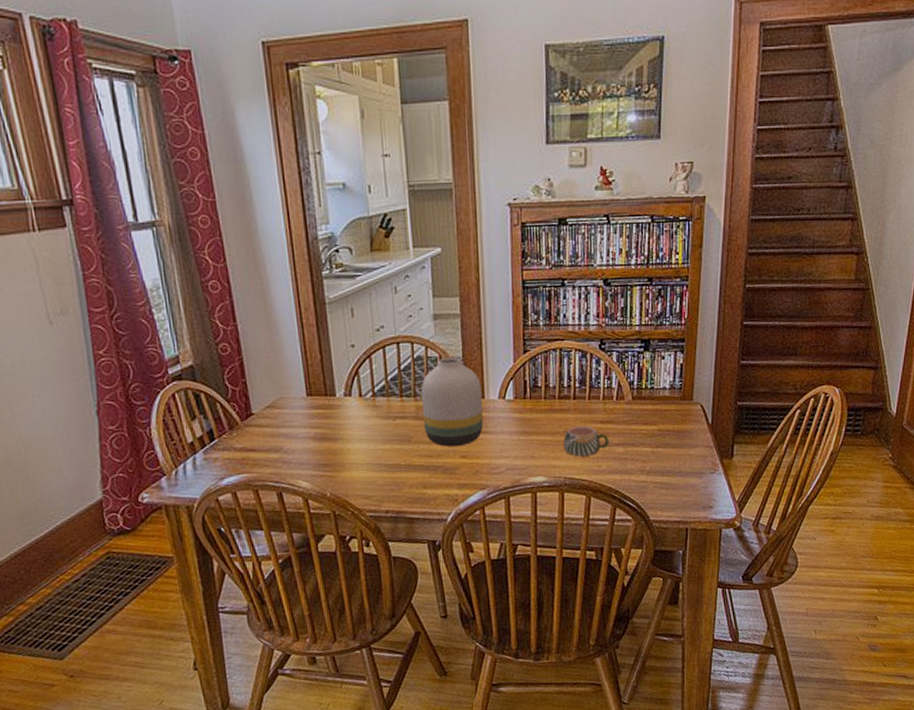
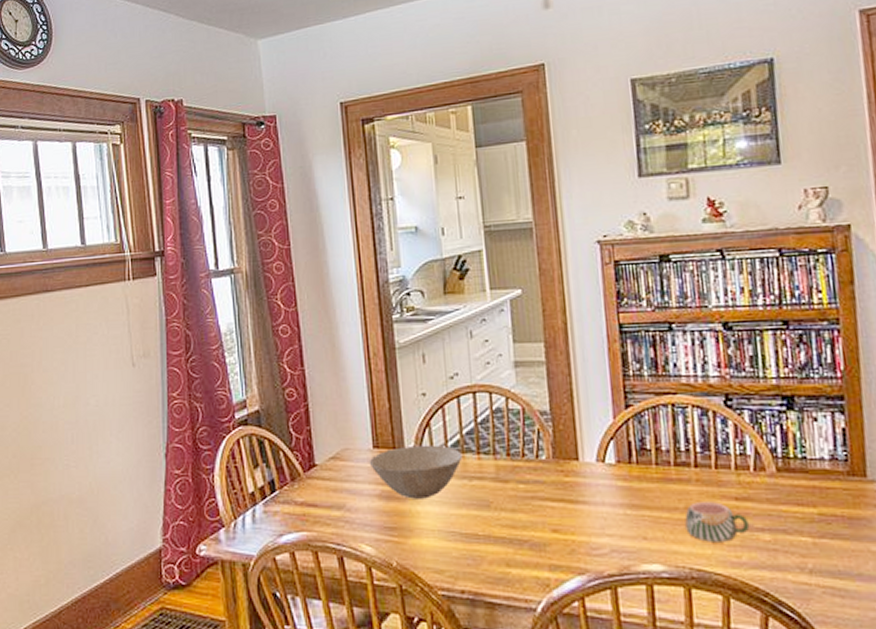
bowl: none [303,390,388,439] -> present [369,445,463,499]
vase: present [421,357,483,447] -> none [501,410,579,517]

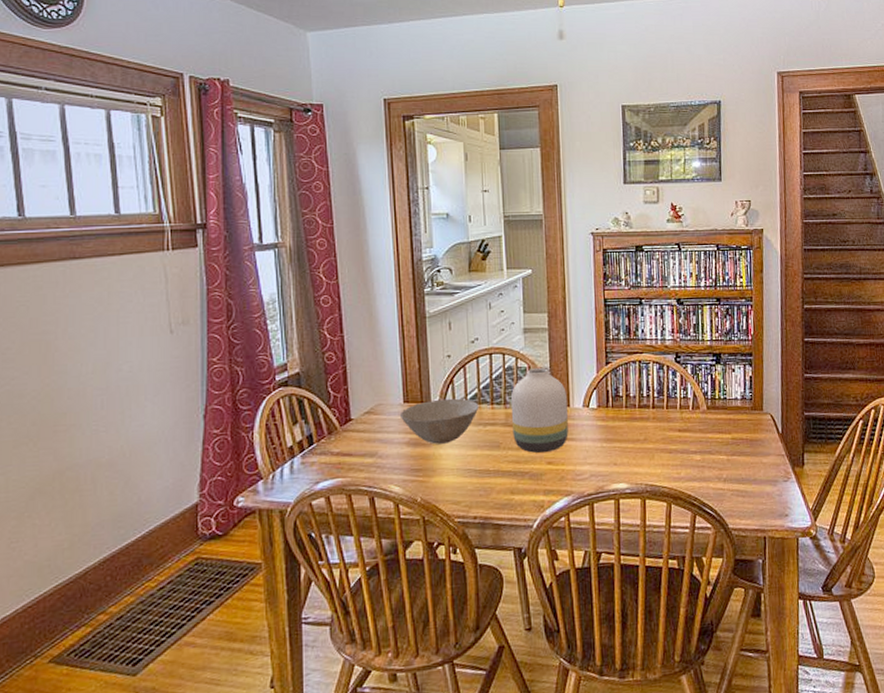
vase: none [501,410,579,517] -> present [510,367,568,453]
mug: present [685,502,750,542] -> none [644,434,687,464]

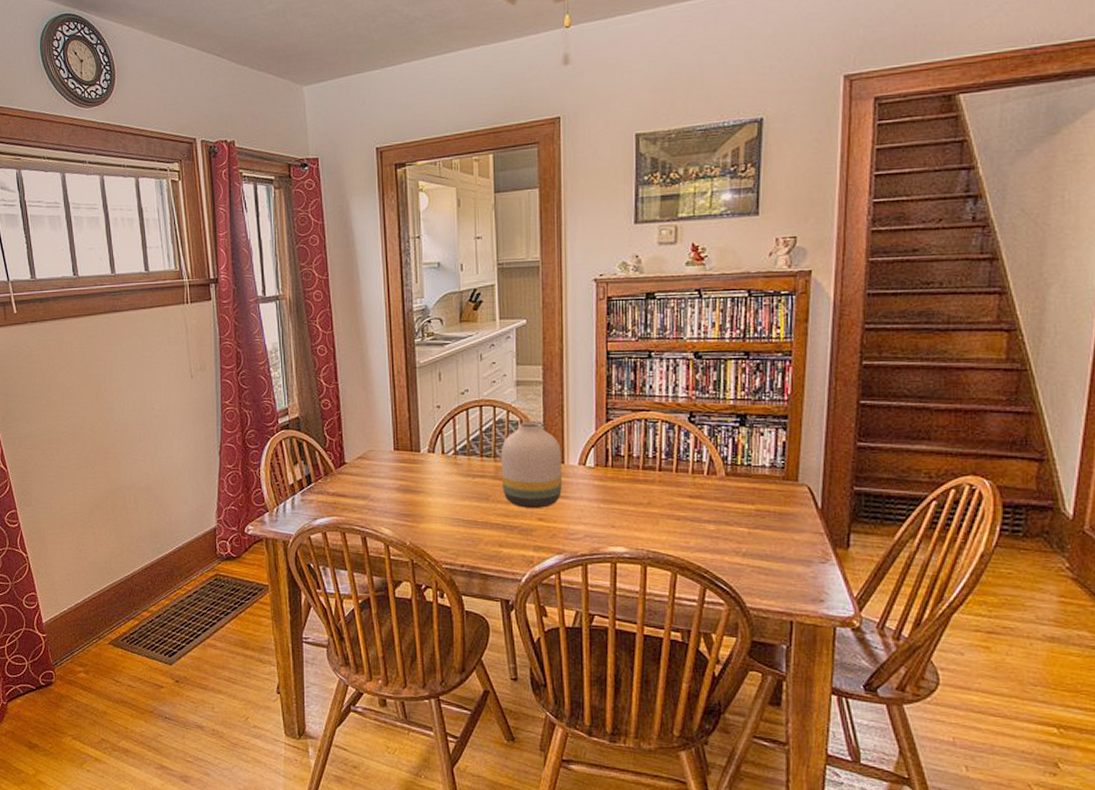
bowl: present [399,398,479,444] -> none [390,448,468,492]

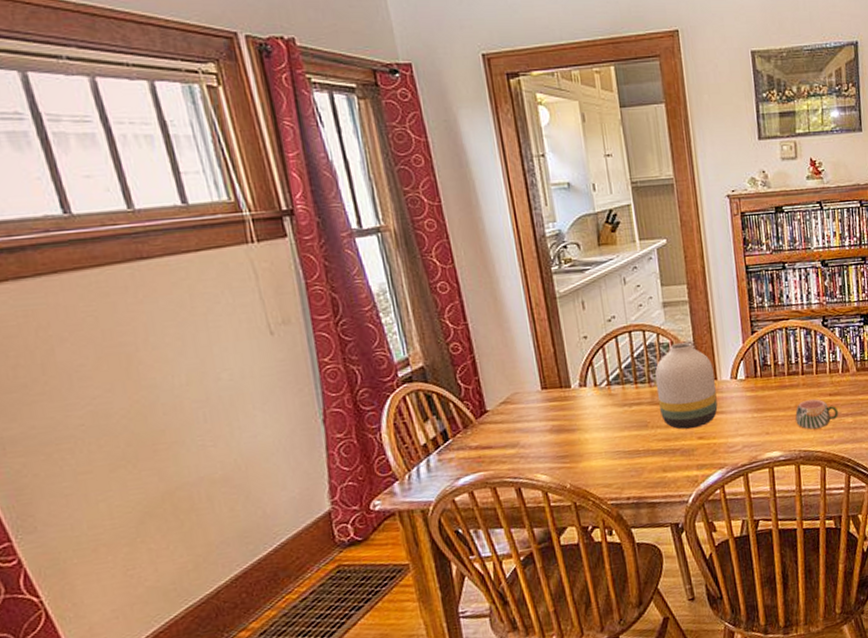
mug: none [647,499,699,531] -> present [795,399,839,430]

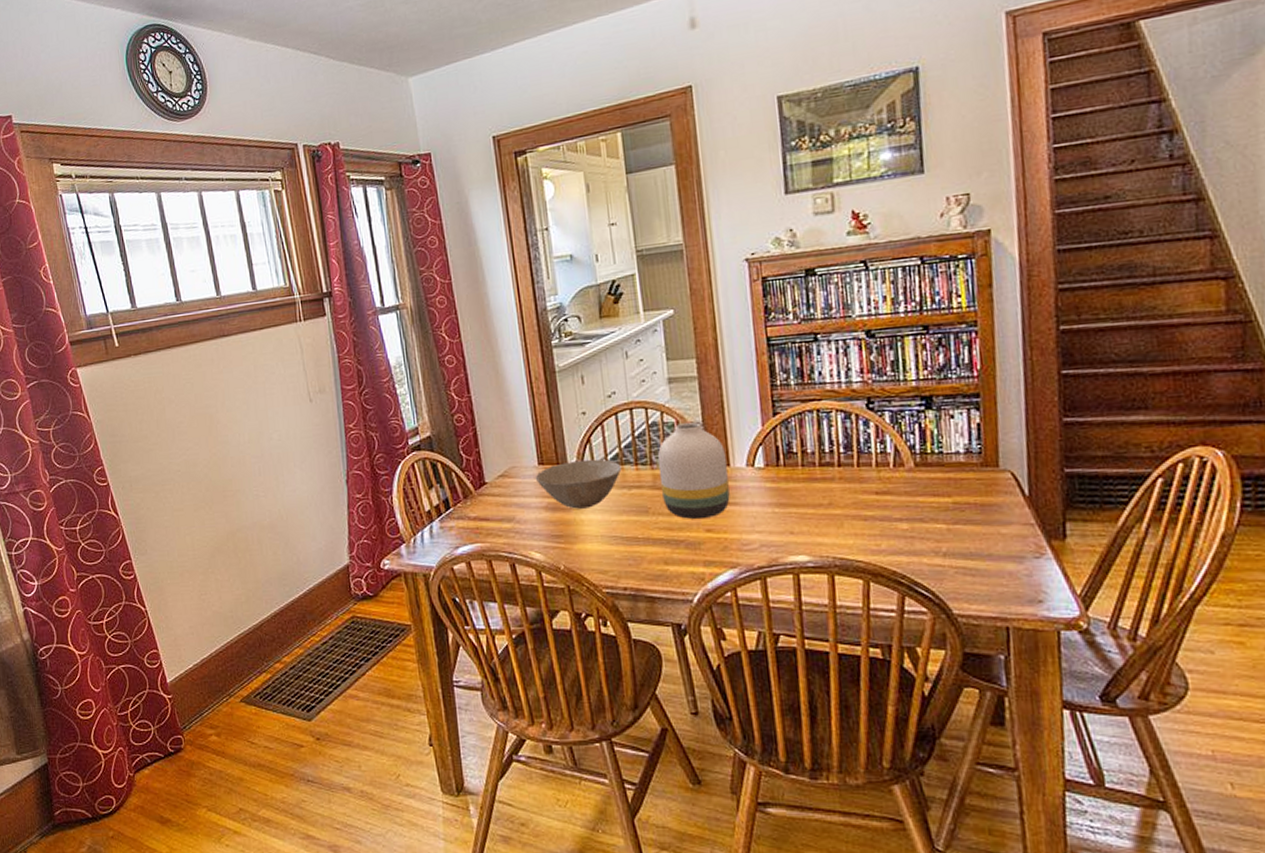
bowl: none [538,380,623,430] -> present [535,459,622,509]
mug: present [795,399,839,430] -> none [828,497,889,533]

